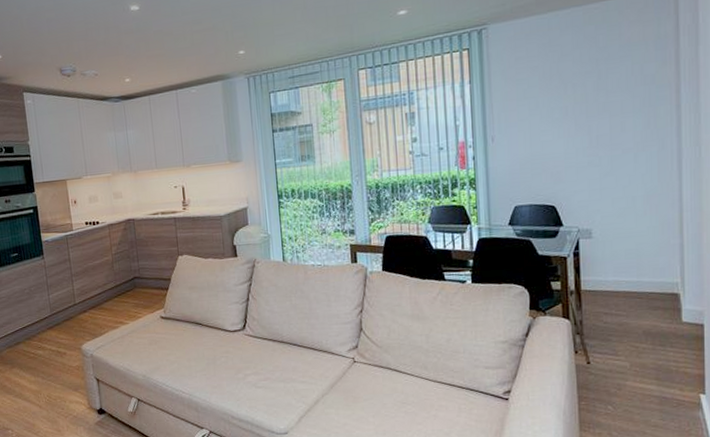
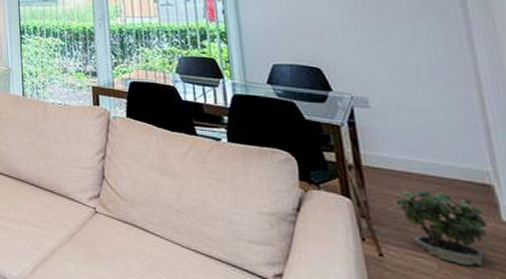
potted plant: none [603,303,671,362] -> present [394,189,488,267]

